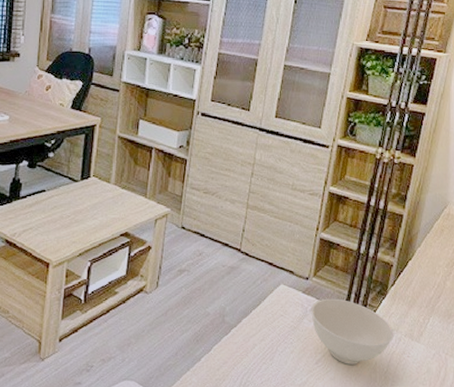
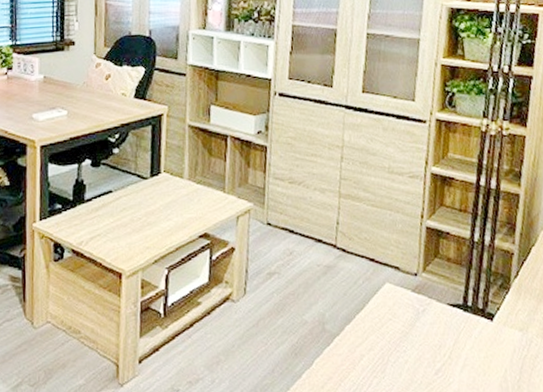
bowl: present [311,298,394,364] -> none [423,296,524,374]

